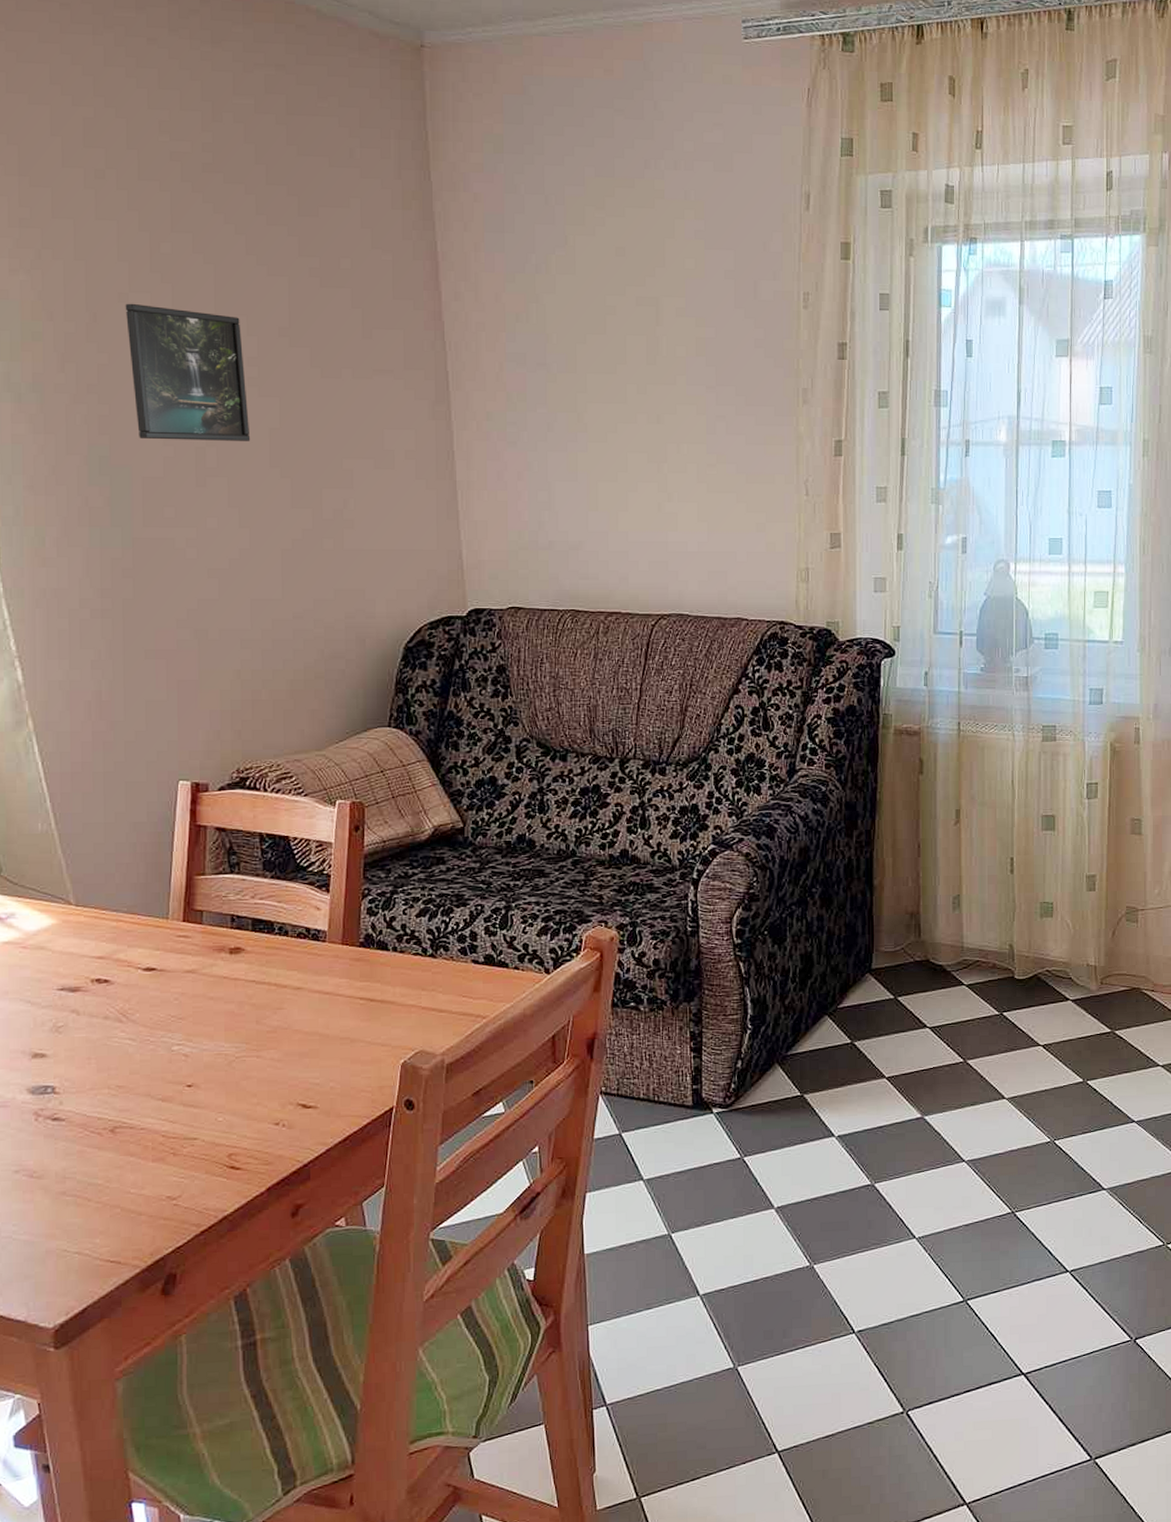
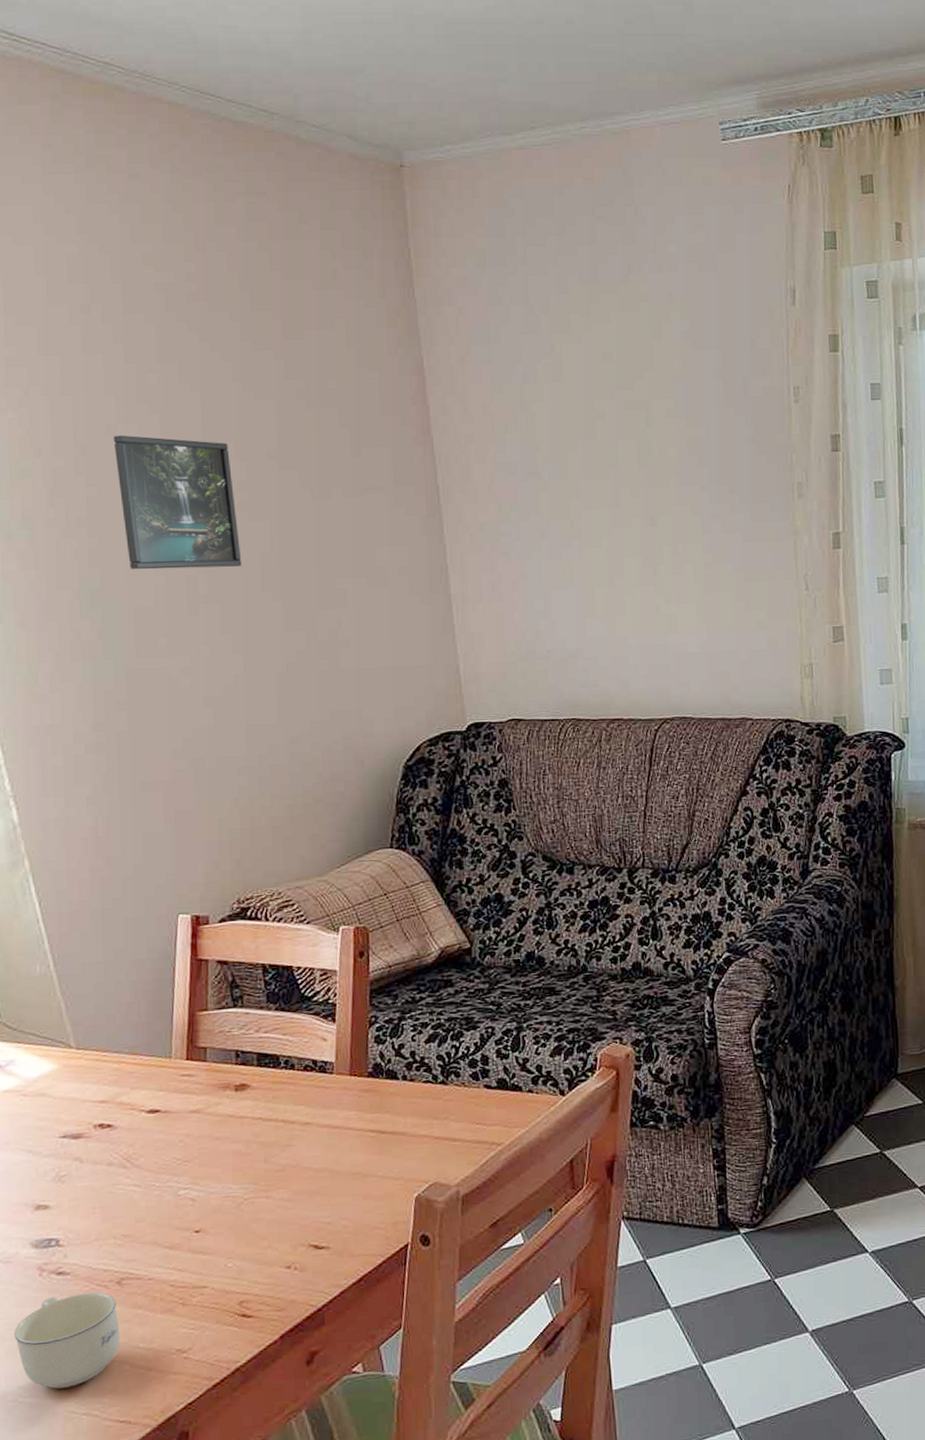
cup: none [10,1138,112,1228] -> present [14,1292,120,1389]

